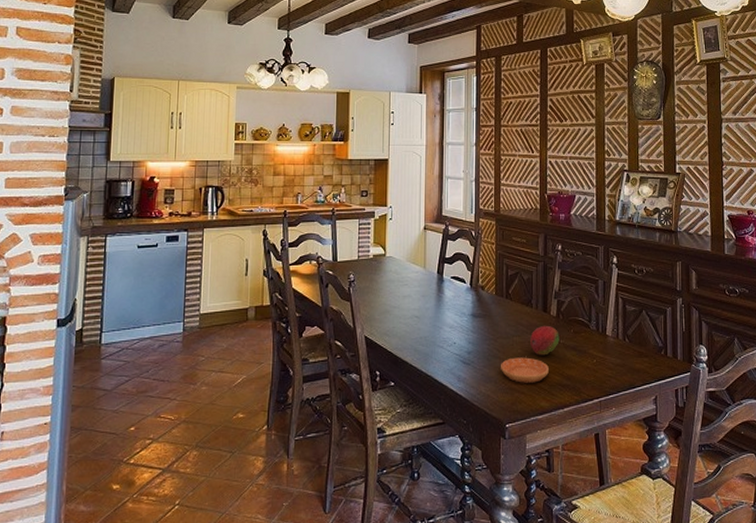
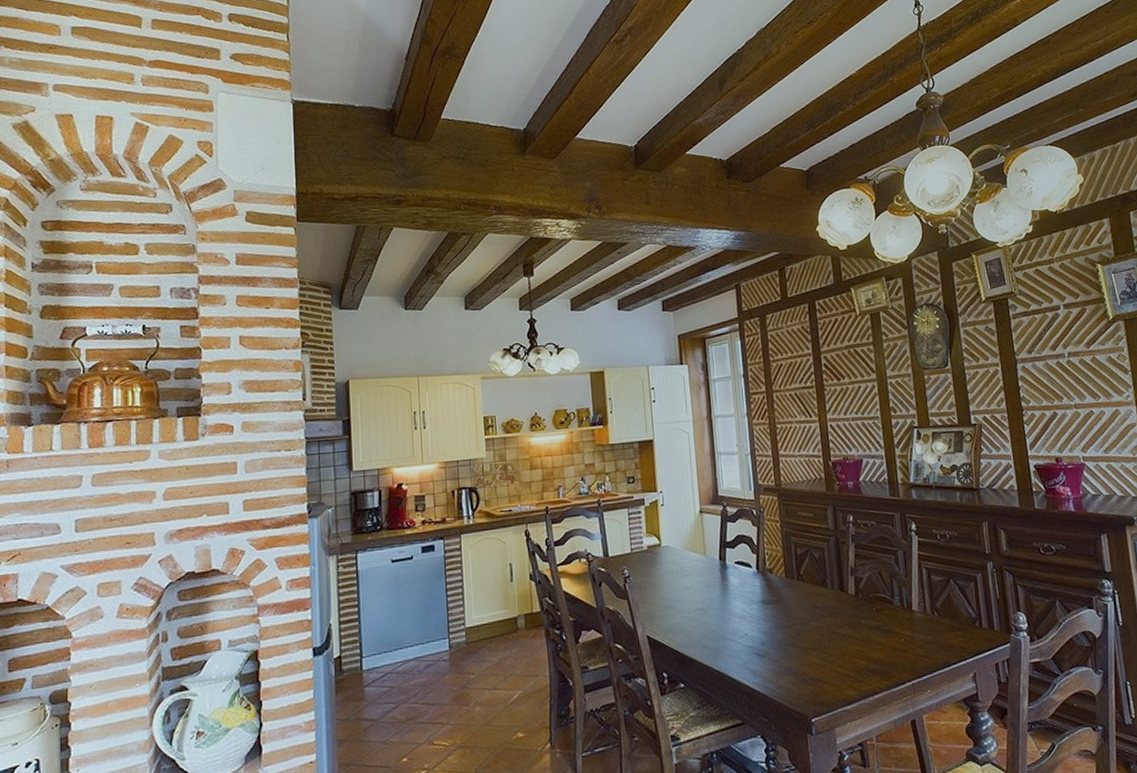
saucer: present [501,357,549,383] -> none [799,643,853,672]
fruit: present [530,325,559,356] -> none [828,605,861,640]

